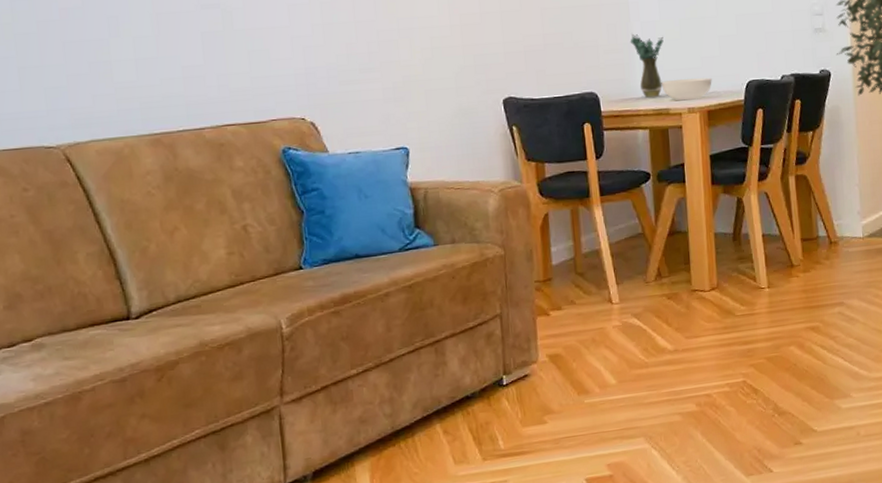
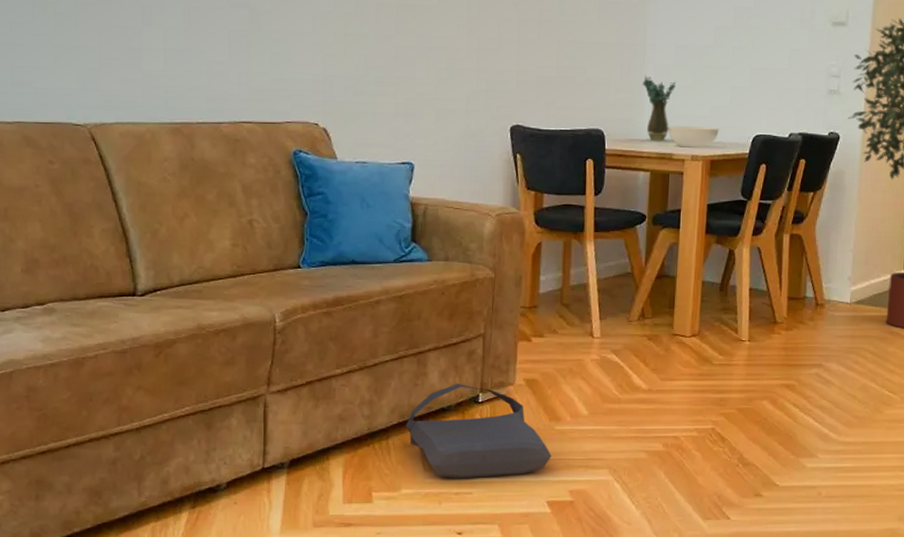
bag: none [430,368,585,469] -> present [406,384,552,479]

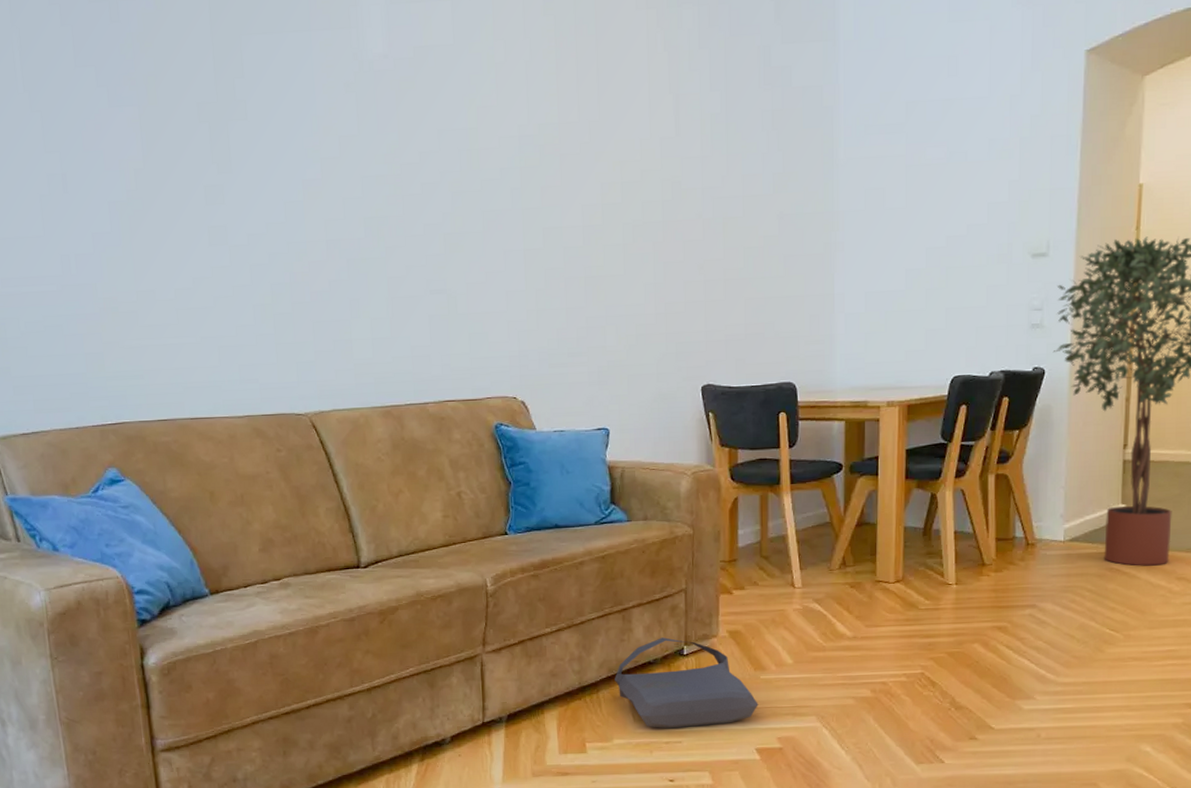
vase: present [642,75,676,141] -> none [832,325,867,390]
bowl: present [668,126,719,148] -> none [861,371,915,394]

